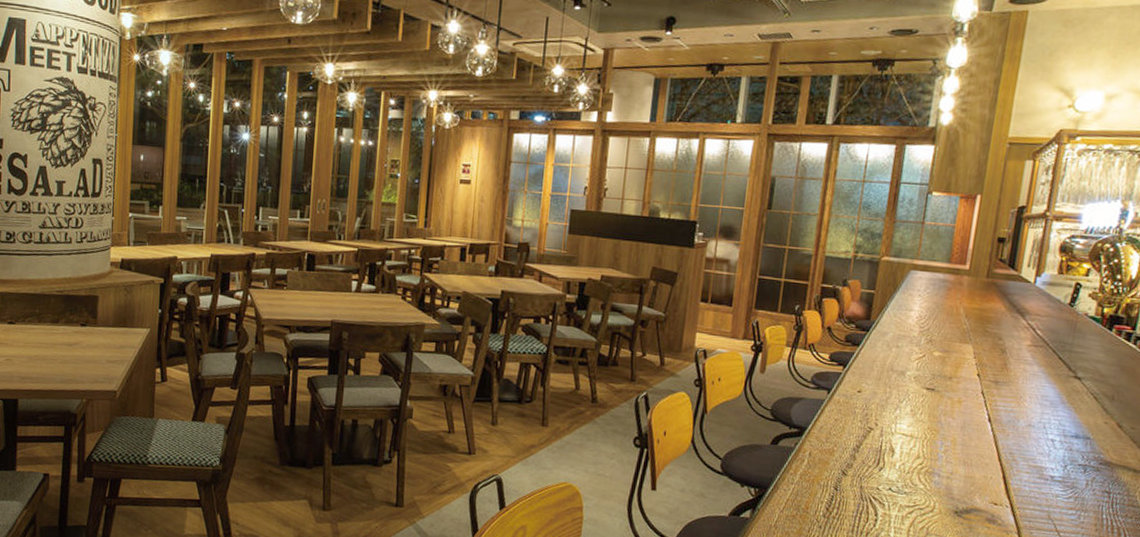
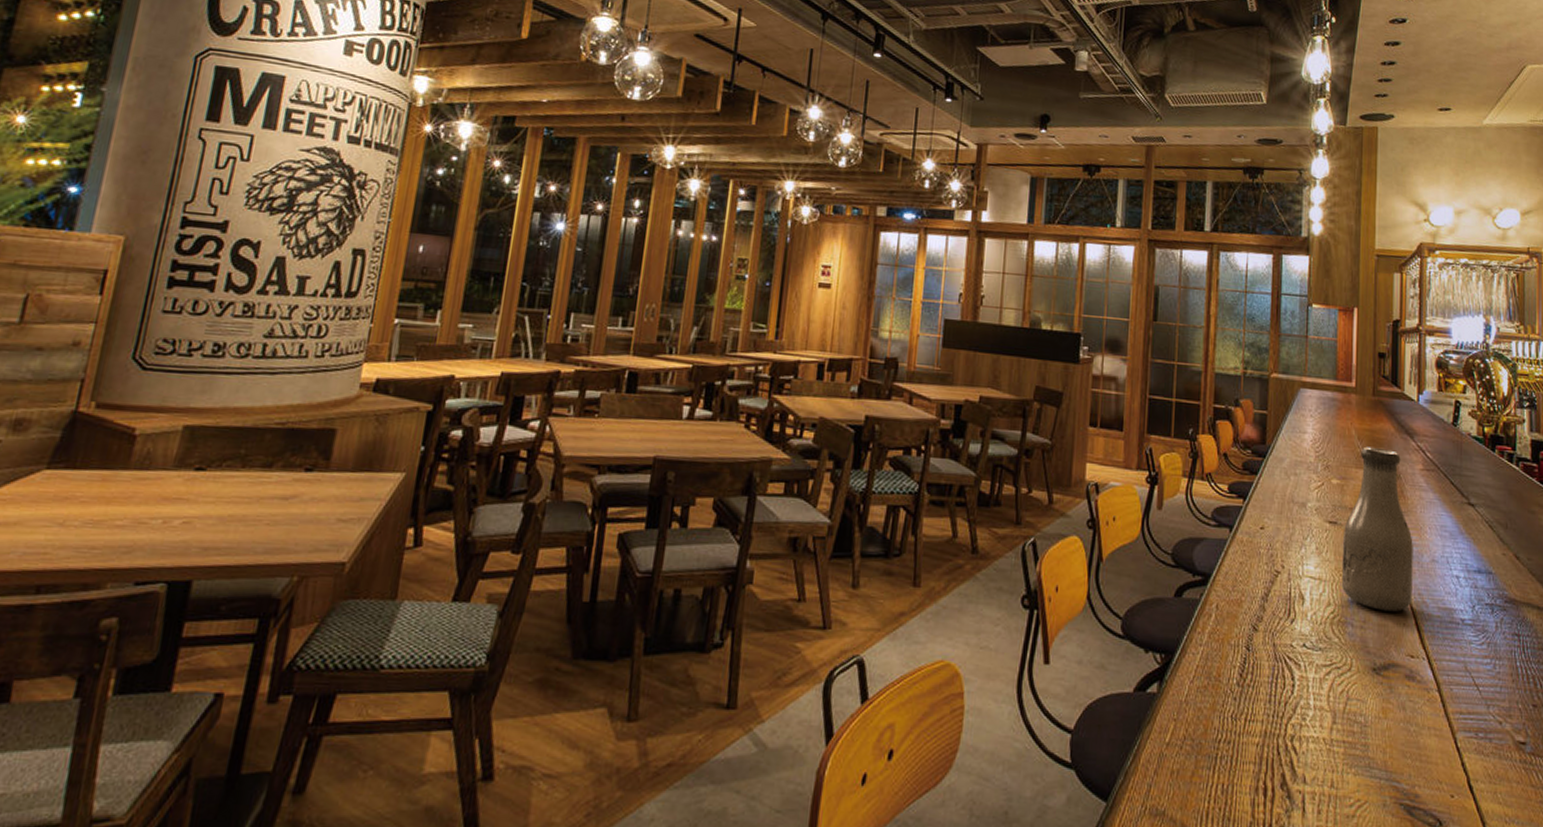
bottle: none [932,323,1011,467] -> present [1341,446,1413,612]

